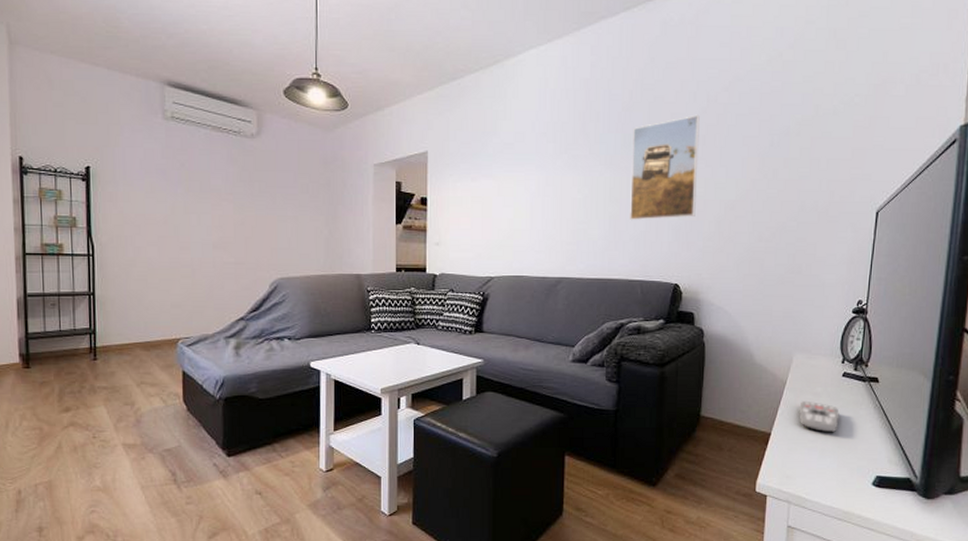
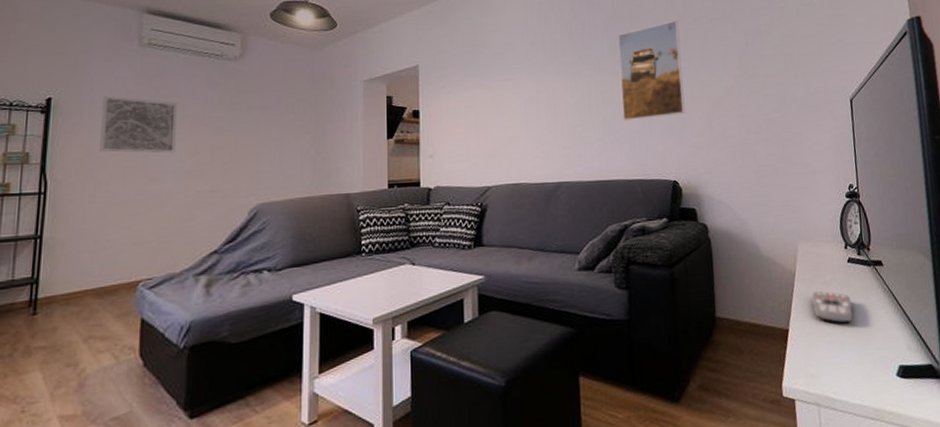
wall art: none [134,167,202,225] -> present [100,96,177,153]

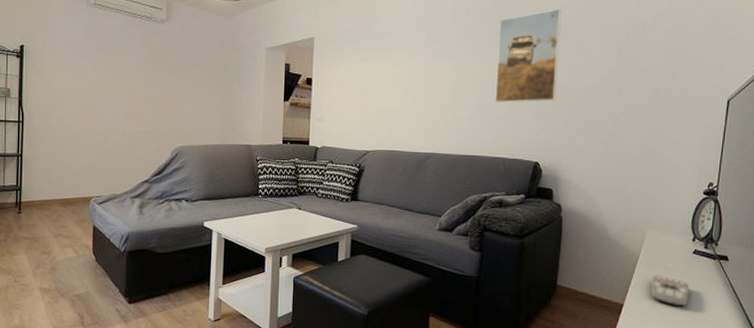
wall art: present [100,96,177,153] -> none [60,46,117,98]

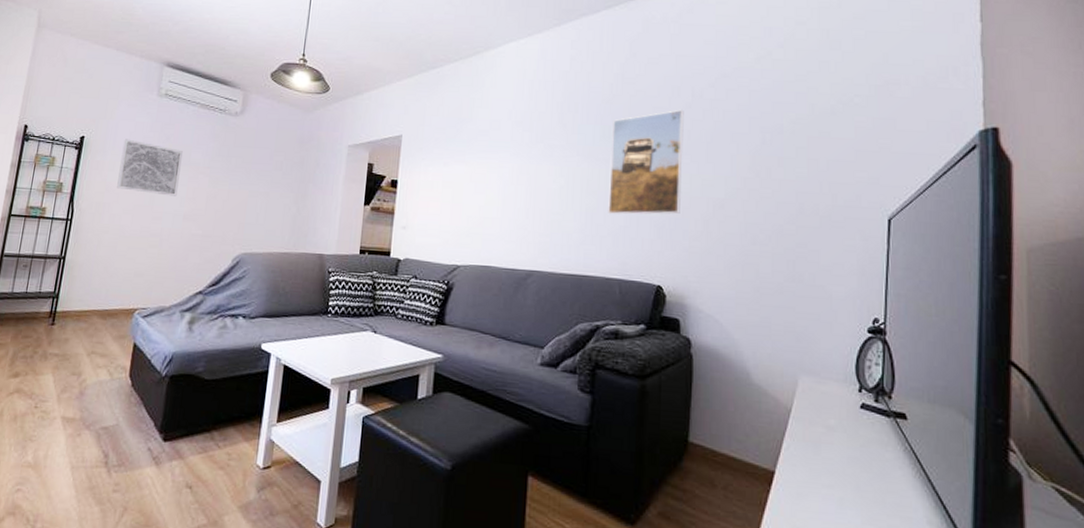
wall art: none [60,46,117,98] -> present [117,139,183,196]
remote control: present [650,275,690,307] -> none [809,434,860,479]

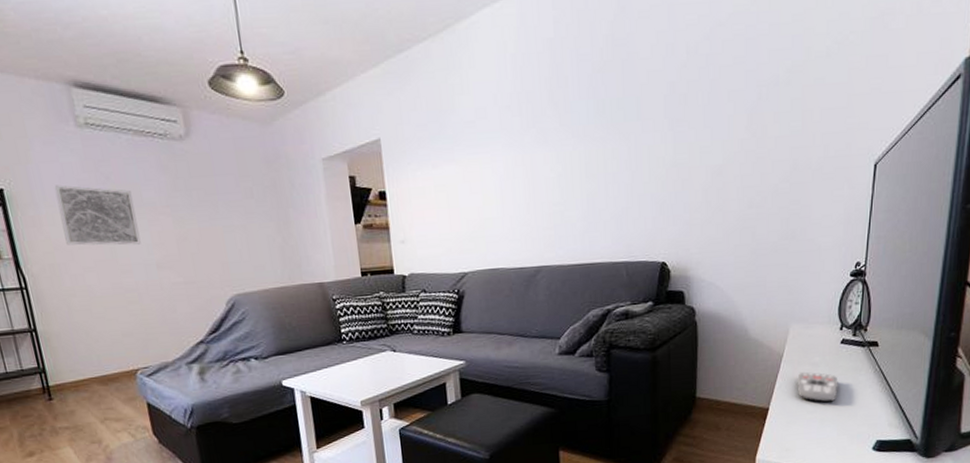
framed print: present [608,109,684,215] -> none [606,70,680,198]
remote control: none [809,434,860,479] -> present [797,372,838,403]

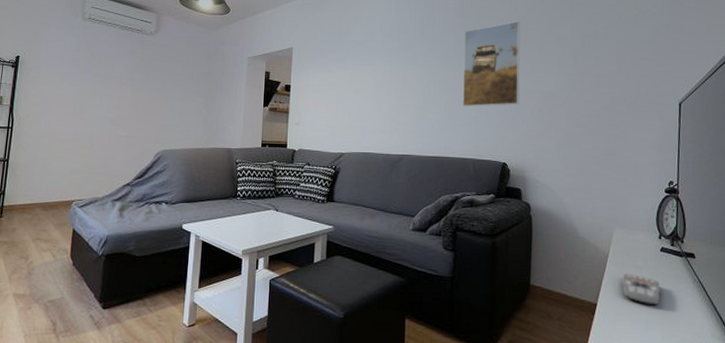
wall art: present [54,185,141,246] -> none [51,57,107,105]
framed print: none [606,70,680,198] -> present [462,20,520,107]

